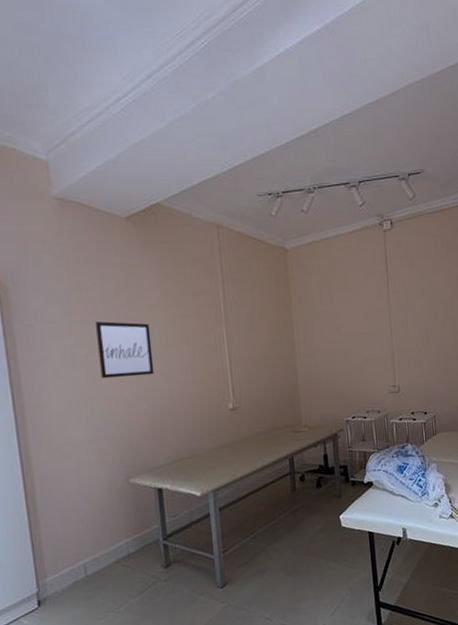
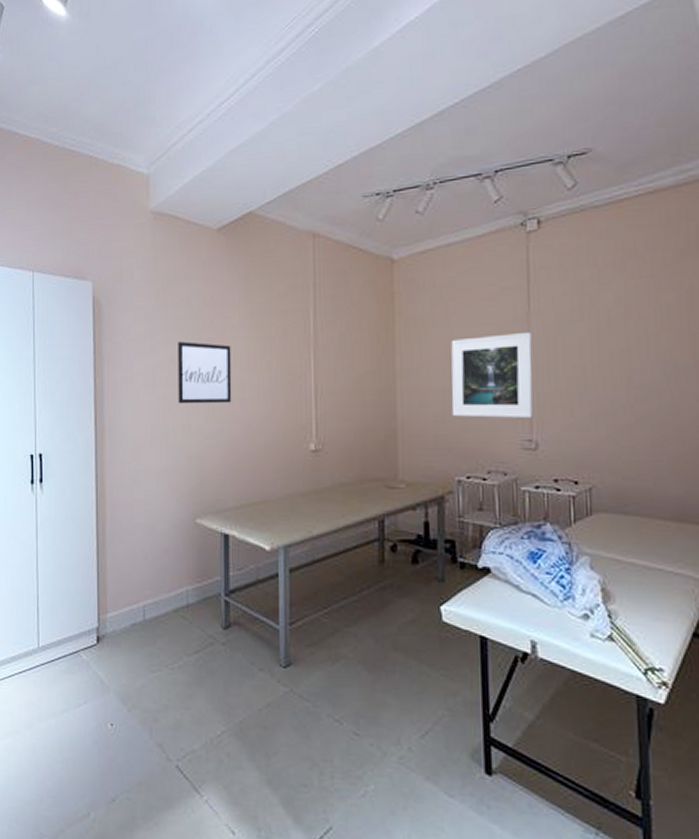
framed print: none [335,305,395,373] -> present [451,331,533,418]

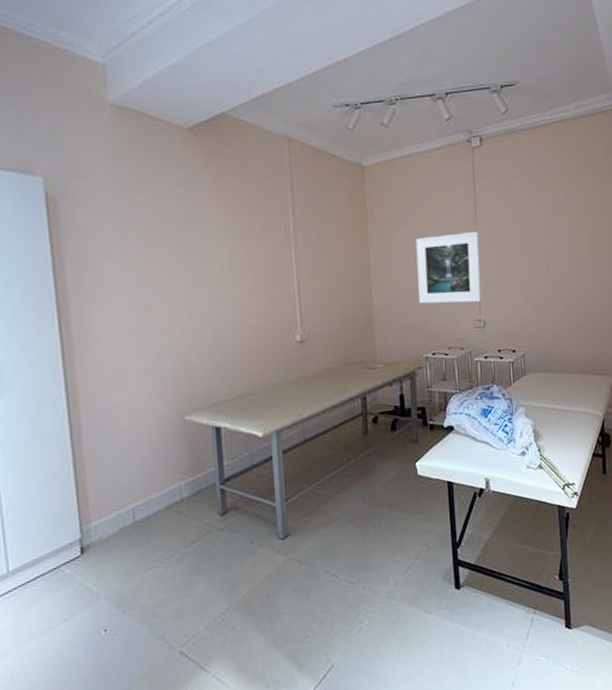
wall art: present [178,341,232,404] -> none [152,241,215,305]

